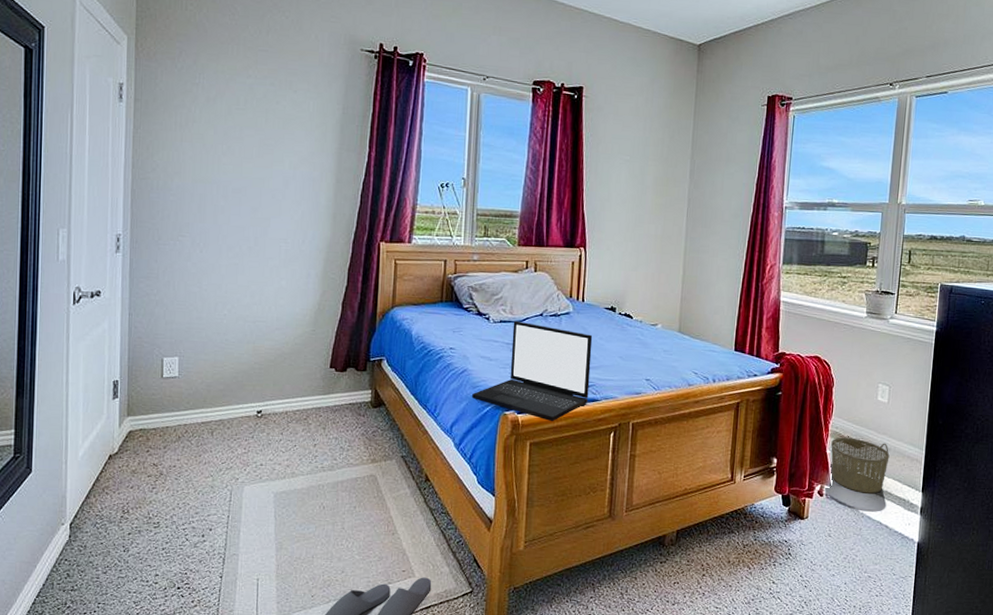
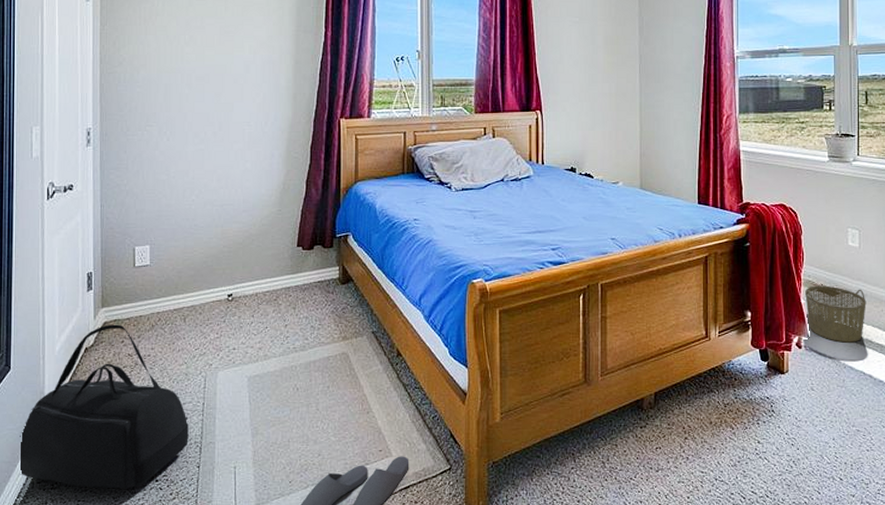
duffel bag: none [39,433,213,595] -> present [19,324,189,489]
laptop: present [472,320,593,422] -> none [439,187,555,288]

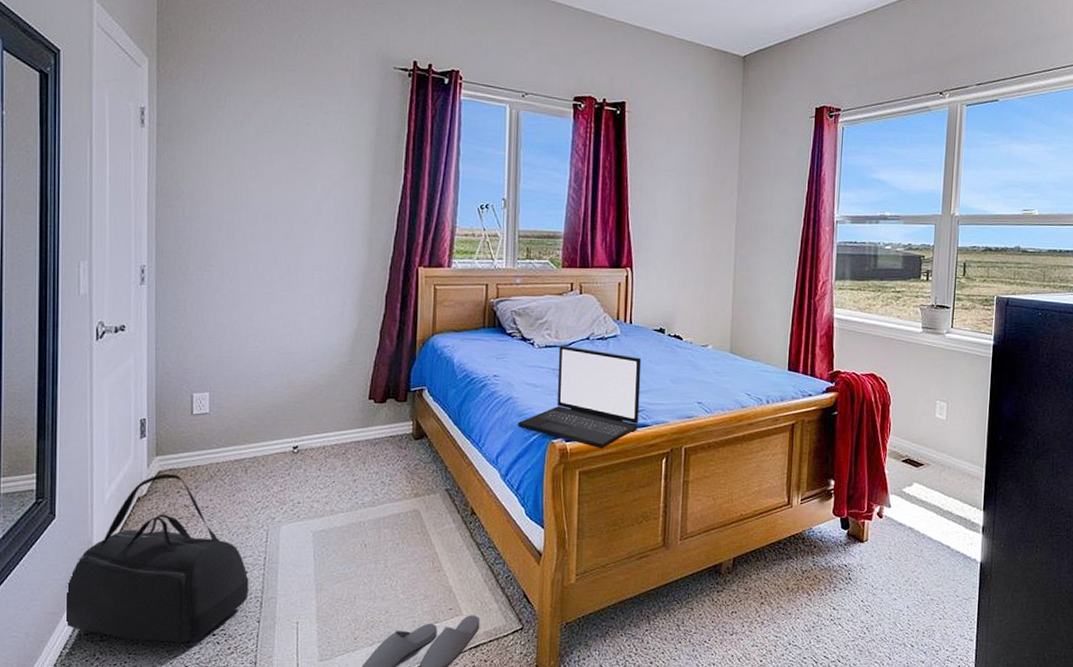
laptop: none [439,187,555,288] -> present [518,345,642,450]
basket: present [805,285,867,343] -> none [889,456,950,514]

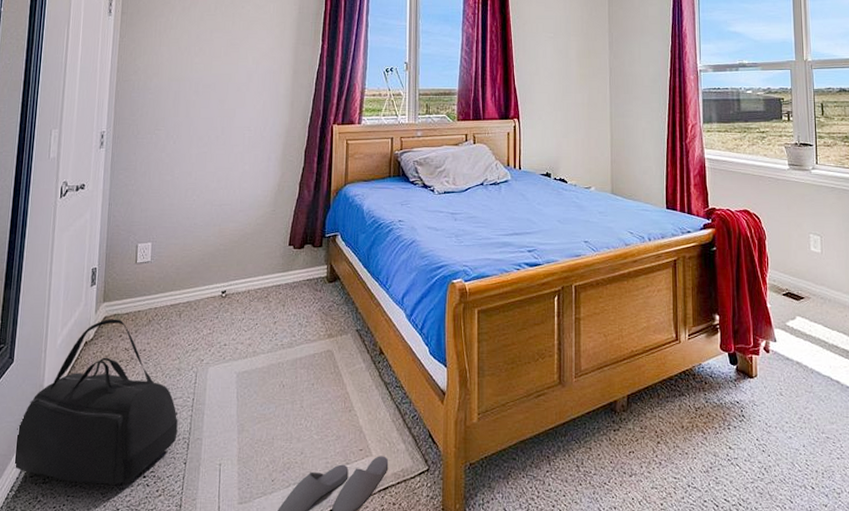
laptop: present [518,345,642,450] -> none [421,191,531,289]

